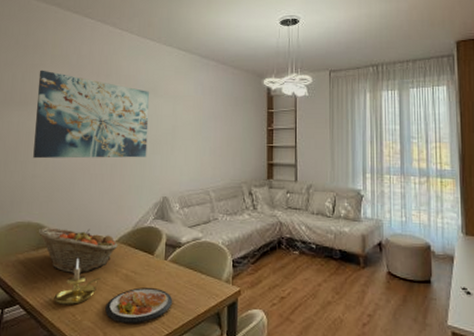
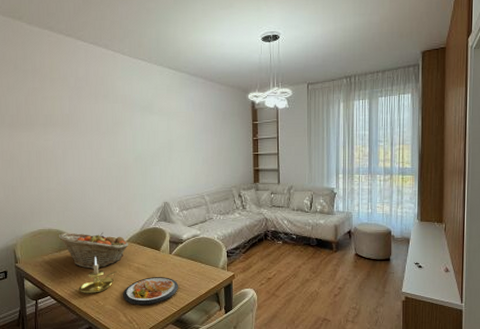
wall art: present [33,70,150,159] -> none [40,93,147,175]

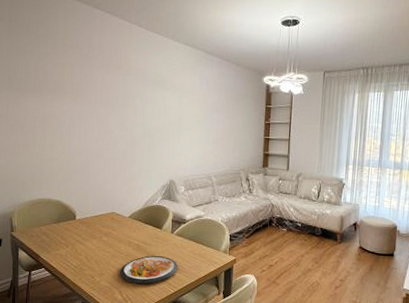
fruit basket: present [58,232,129,269] -> none [58,203,130,243]
candle holder: present [79,257,118,294] -> none [75,231,117,269]

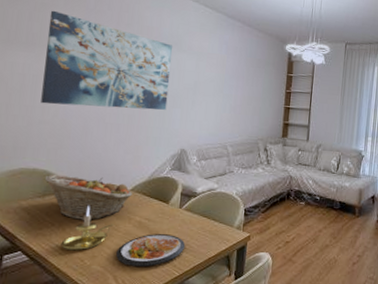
wall art: none [50,59,158,145] -> present [41,10,173,110]
fruit basket: none [58,203,130,243] -> present [44,174,132,220]
candle holder: none [75,231,117,269] -> present [61,206,114,251]

